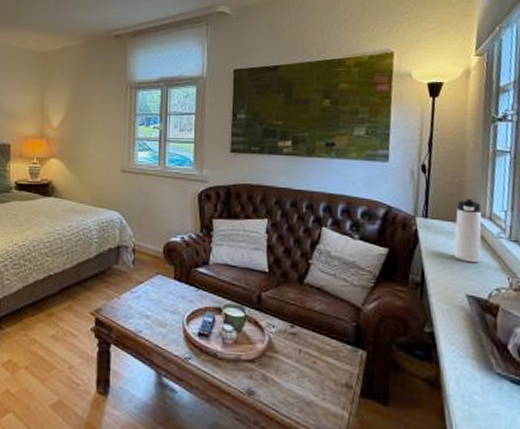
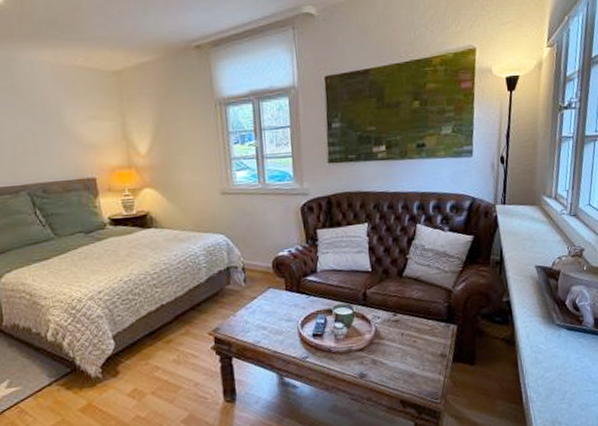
thermos bottle: present [454,199,482,263] -> none [526,183,549,239]

